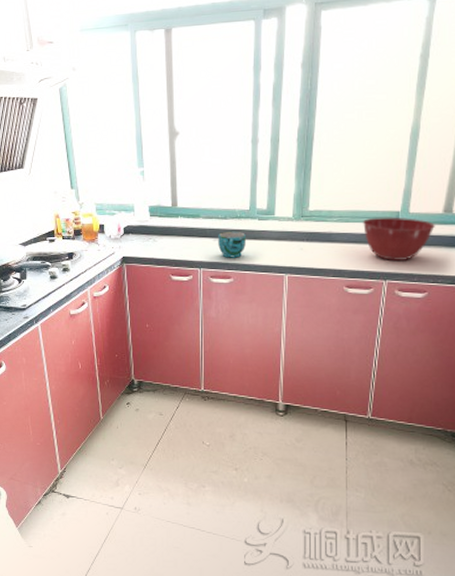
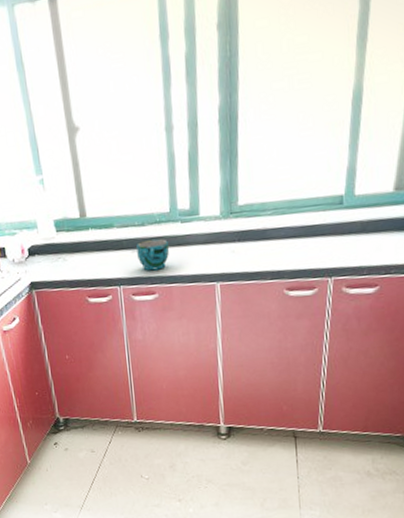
mixing bowl: present [363,217,435,260] -> none [302,201,385,254]

